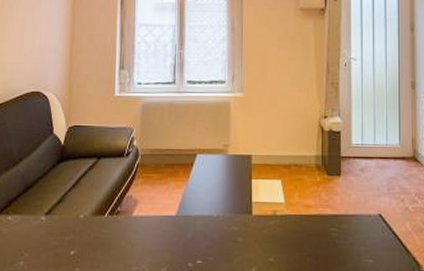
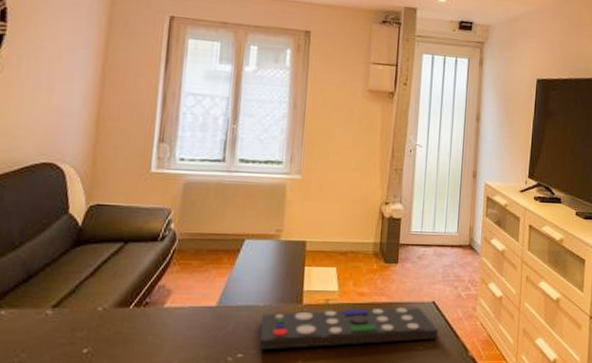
remote control: none [215,219,387,258] -> present [259,306,438,351]

